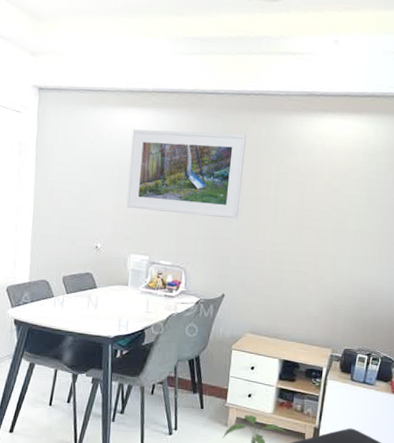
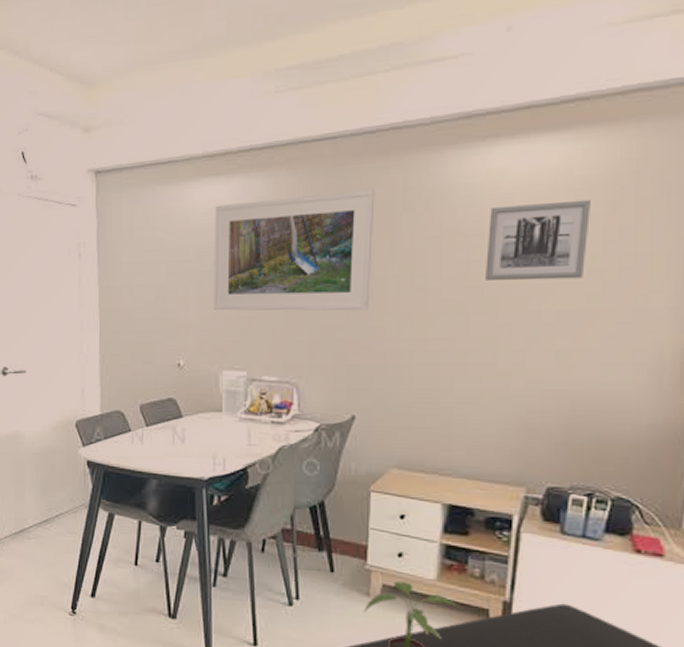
wall art: none [314,157,377,212] -> present [485,199,590,281]

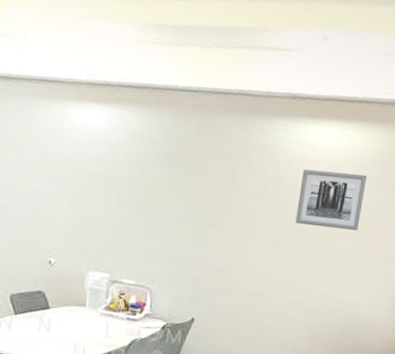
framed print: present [213,190,375,311] -> none [85,127,223,235]

